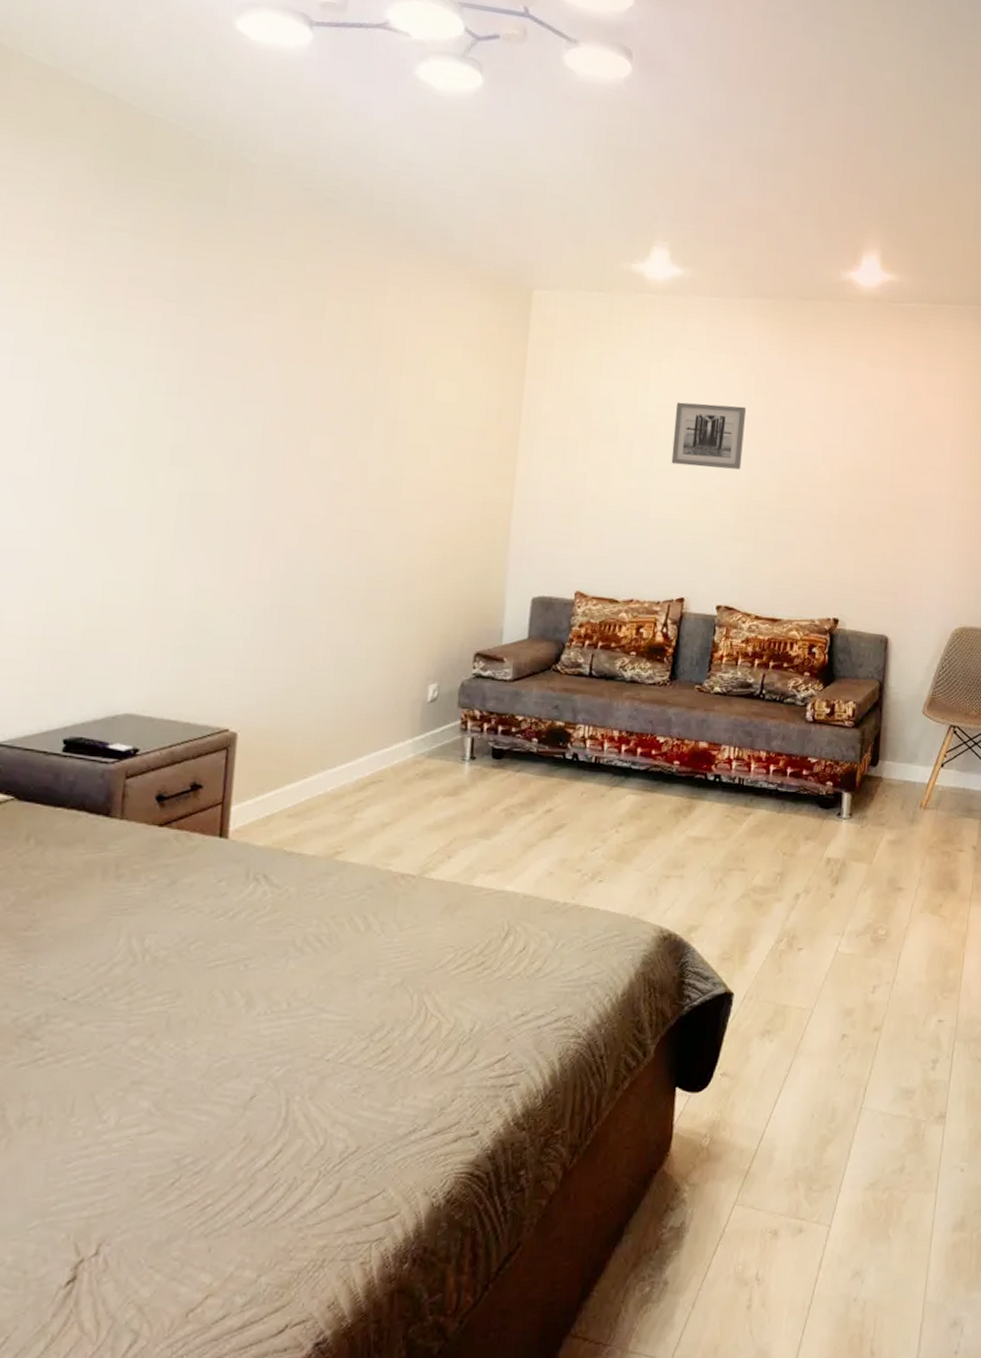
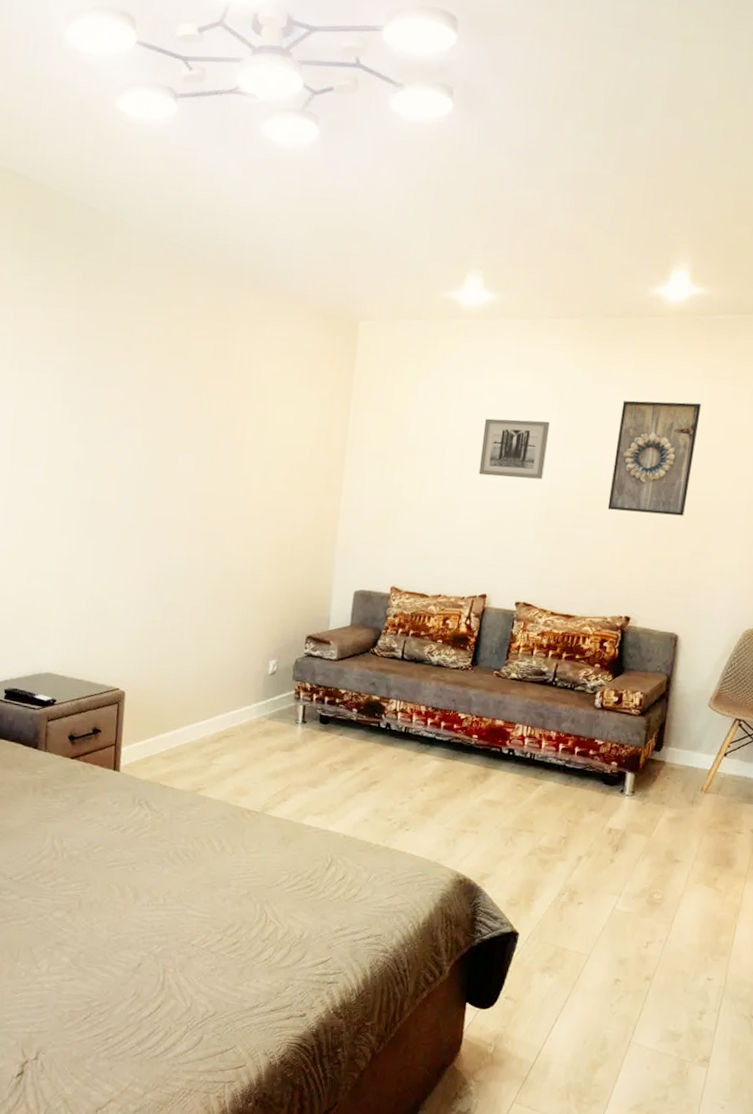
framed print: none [810,387,898,510] -> present [607,400,701,516]

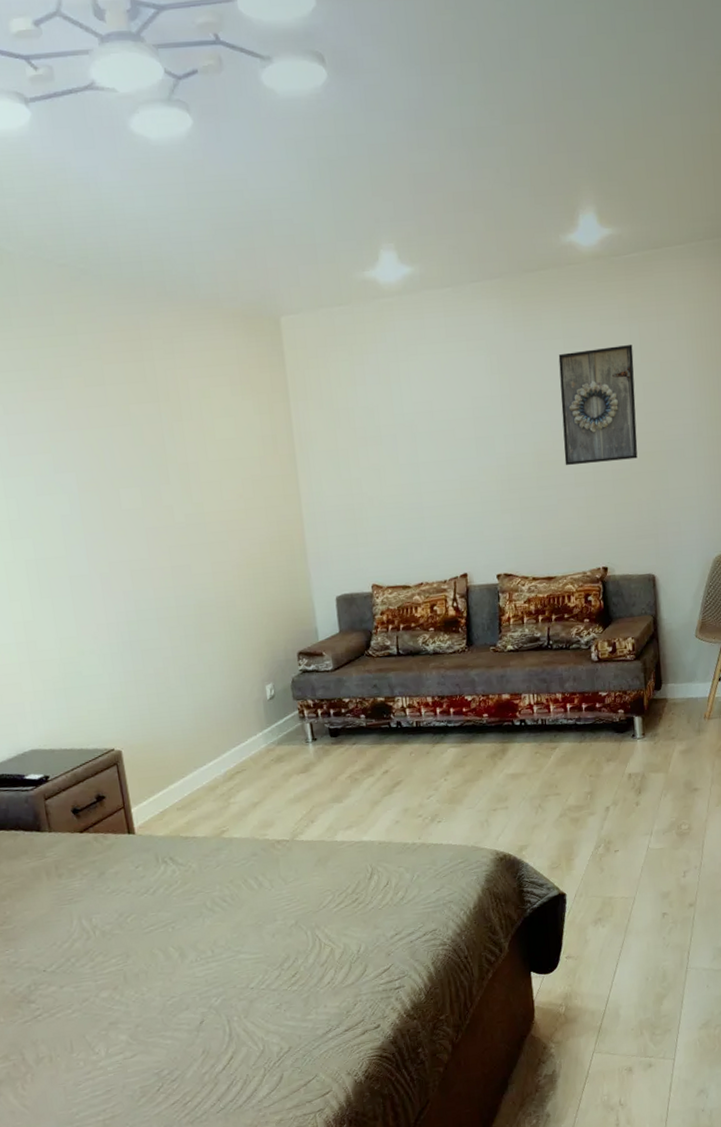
wall art: present [478,418,551,480] -> none [428,388,498,455]

